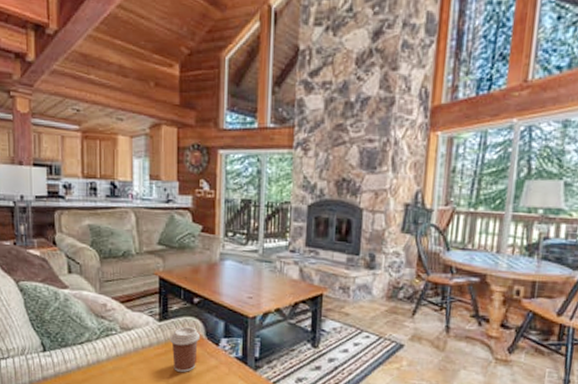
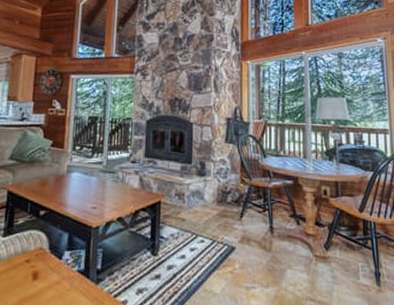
coffee cup: present [170,326,201,373] -> none [12,241,44,292]

